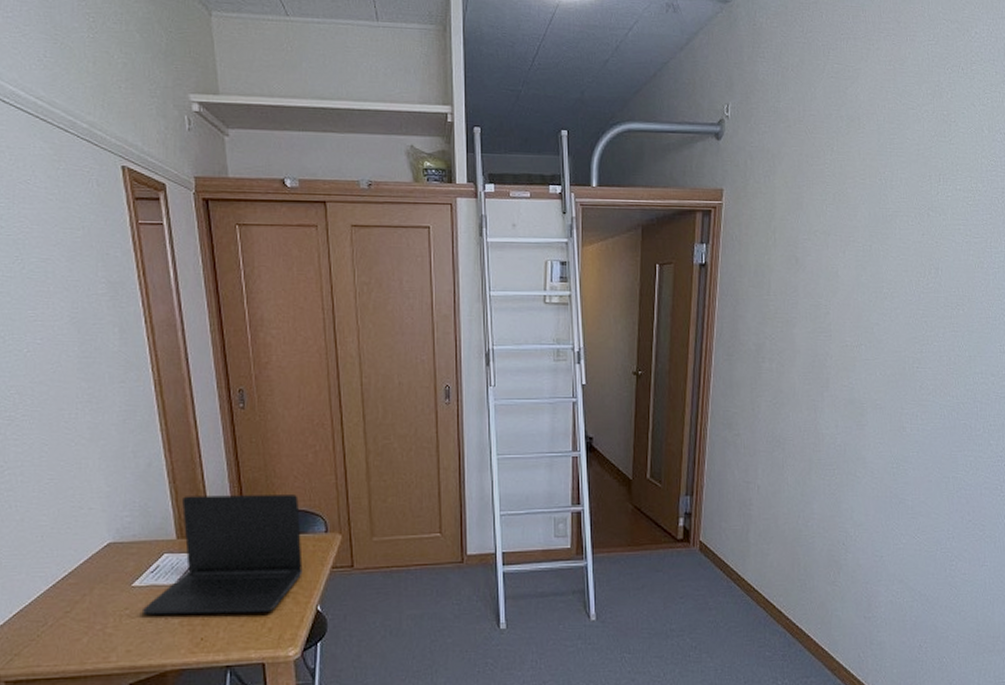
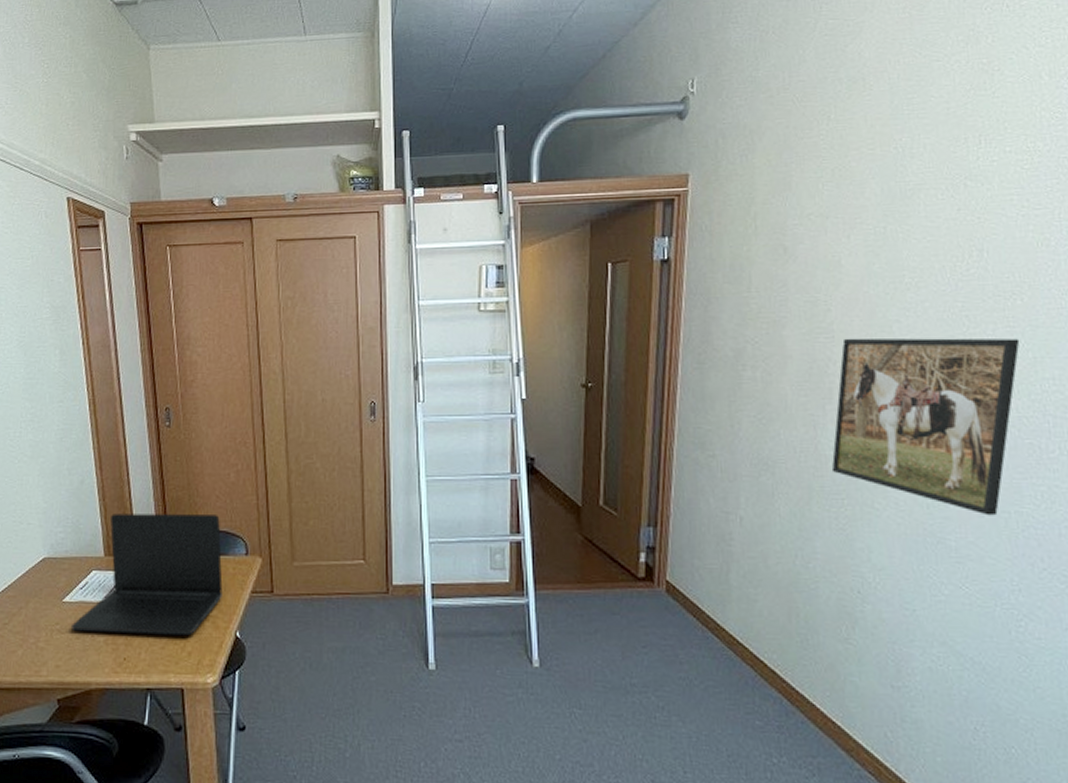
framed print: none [826,337,961,480] -> present [831,338,1020,516]

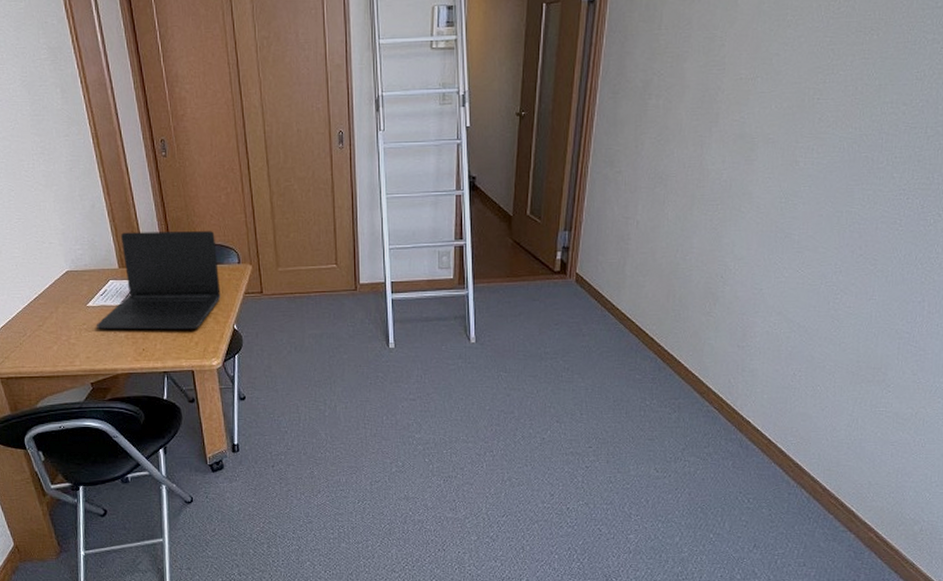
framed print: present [831,338,1020,516] -> none [711,68,871,215]

